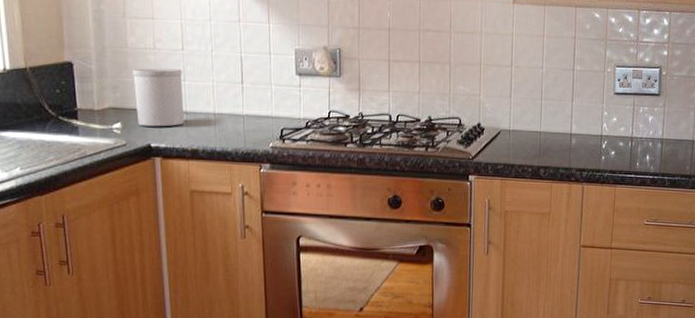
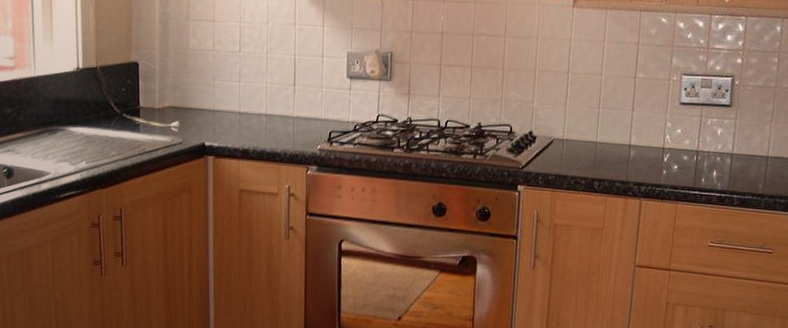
utensil holder: present [132,68,184,127] -> none [191,69,239,126]

